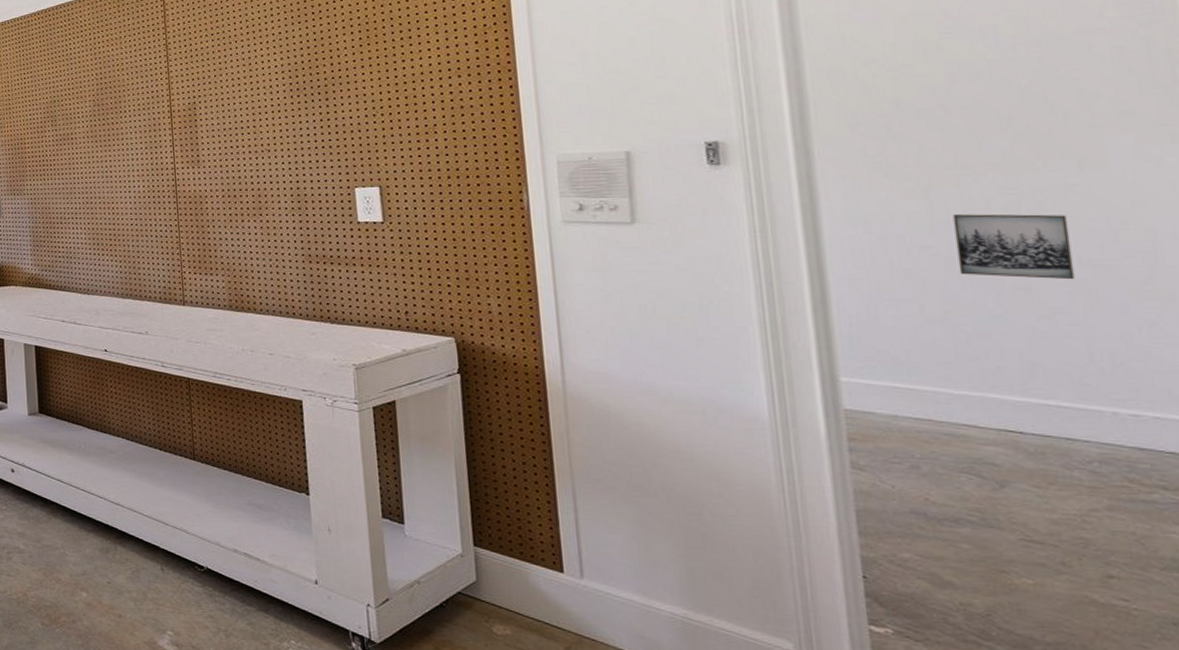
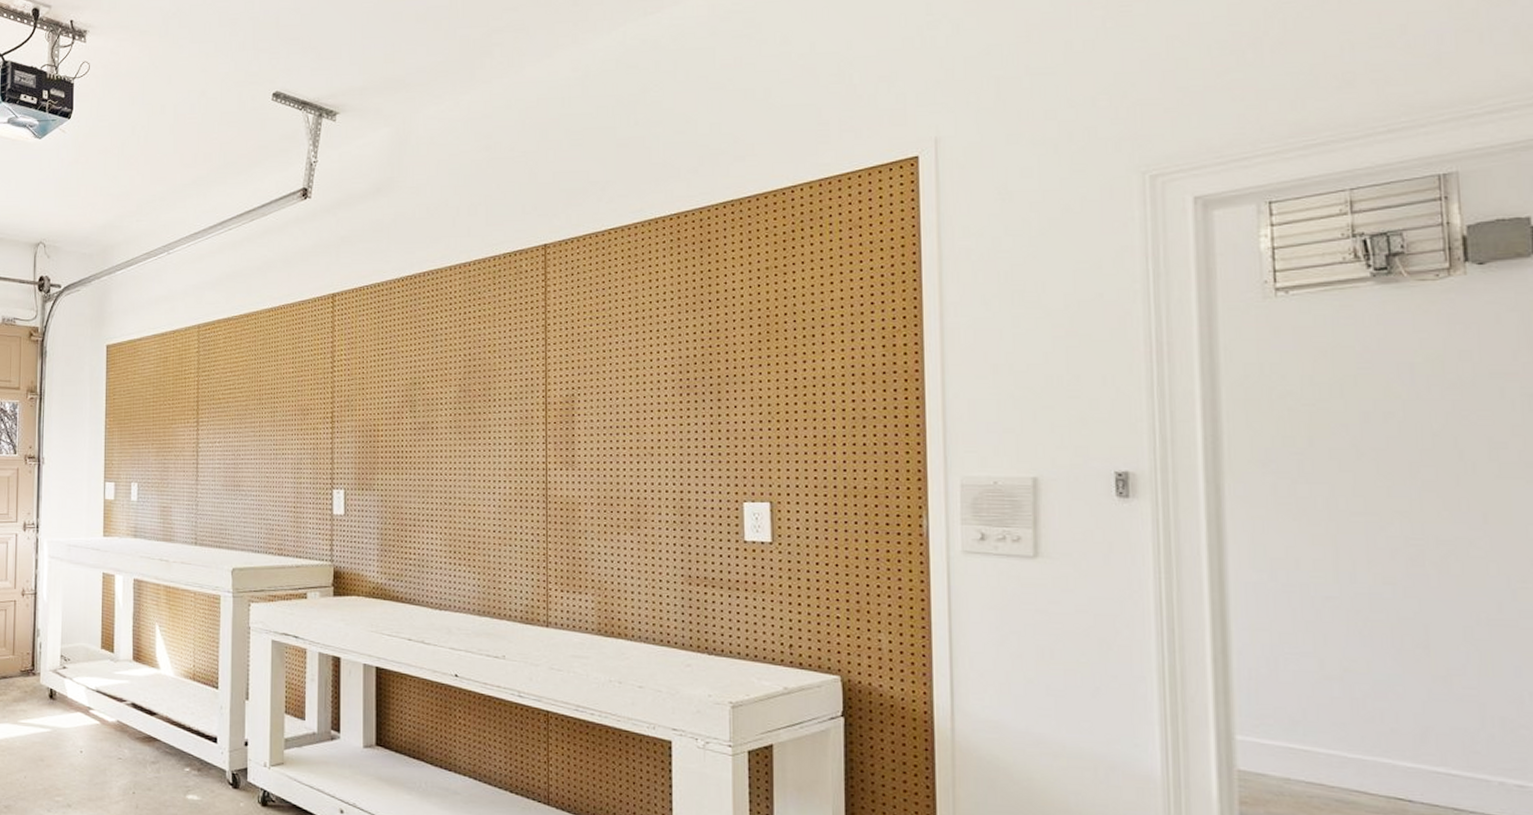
wall art: present [952,214,1075,280] -> none [1358,564,1473,640]

